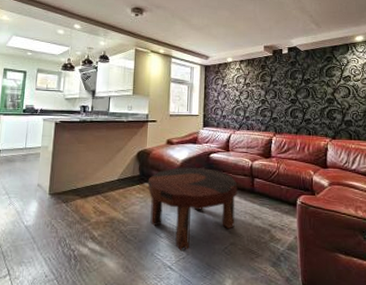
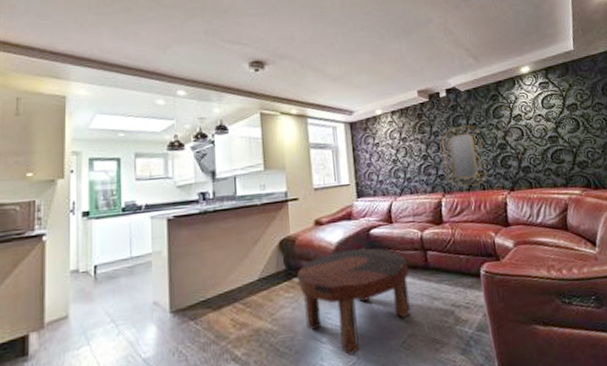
home mirror: none [279,79,314,131] -> present [441,124,488,187]

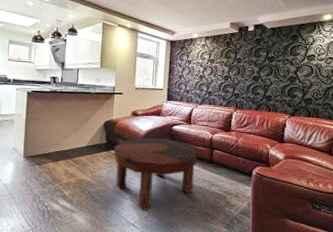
home mirror: present [441,124,488,187] -> none [240,57,277,107]

